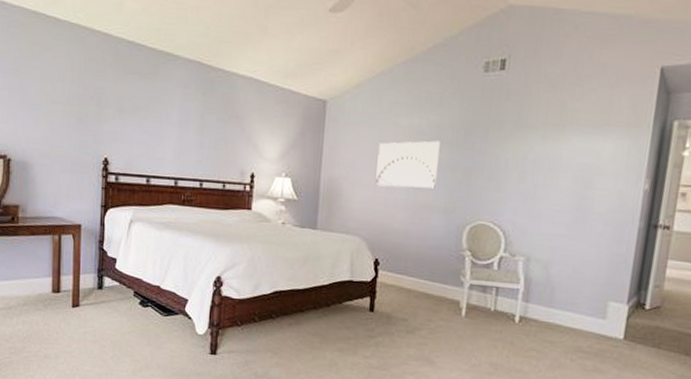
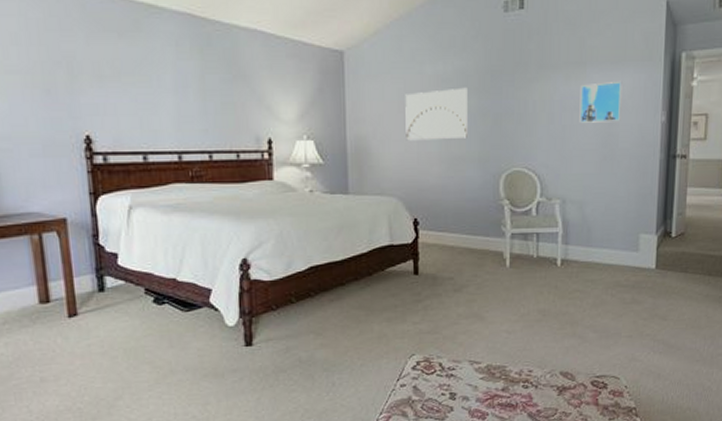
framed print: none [552,145,604,186] -> present [579,82,622,123]

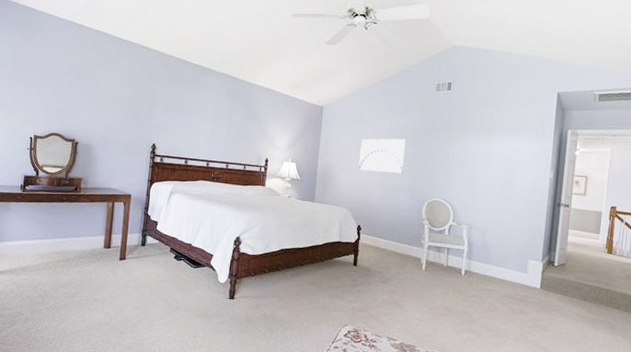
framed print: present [579,82,622,123] -> none [486,145,521,174]

